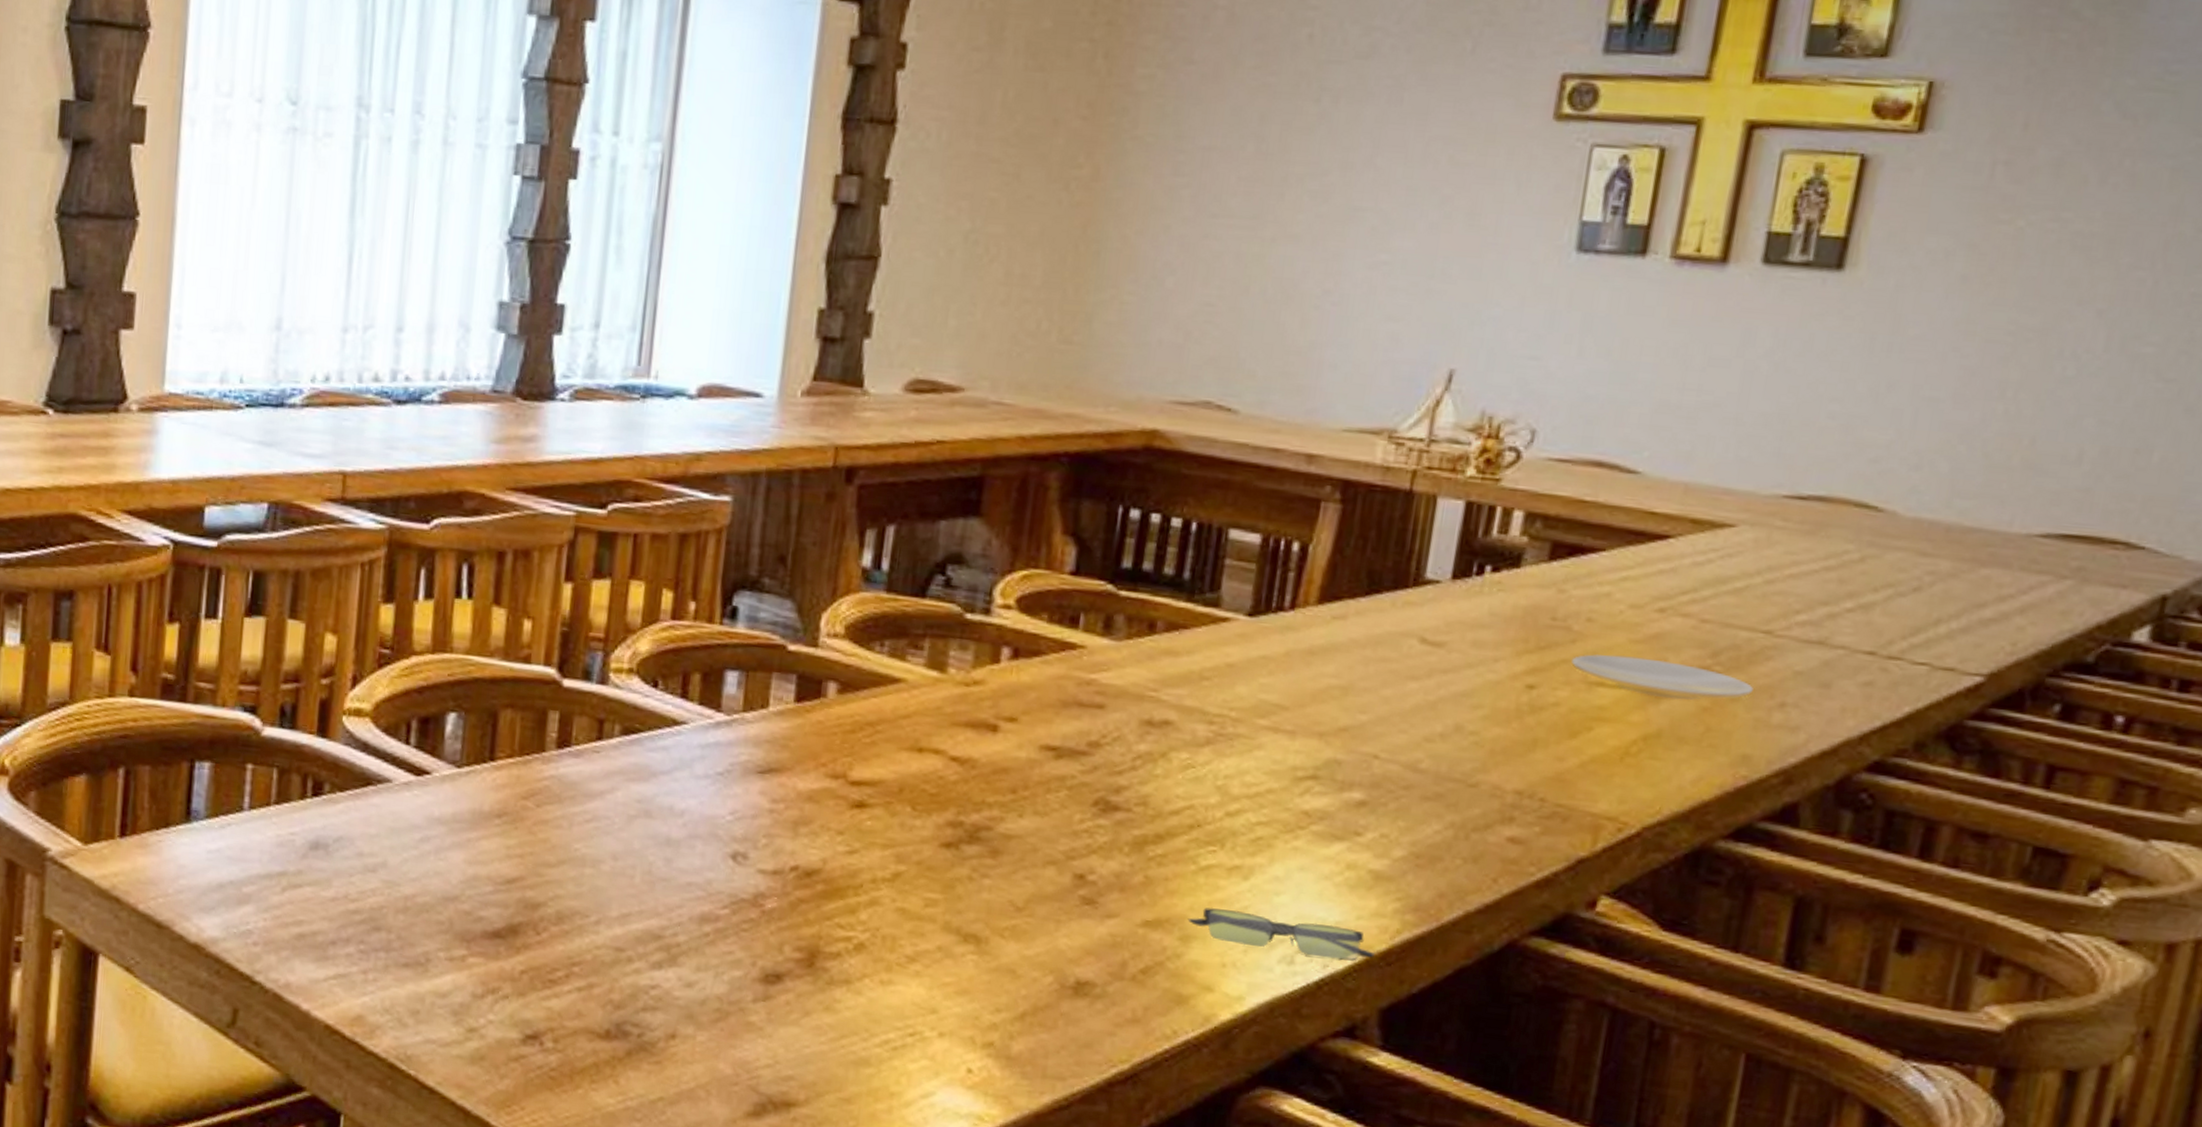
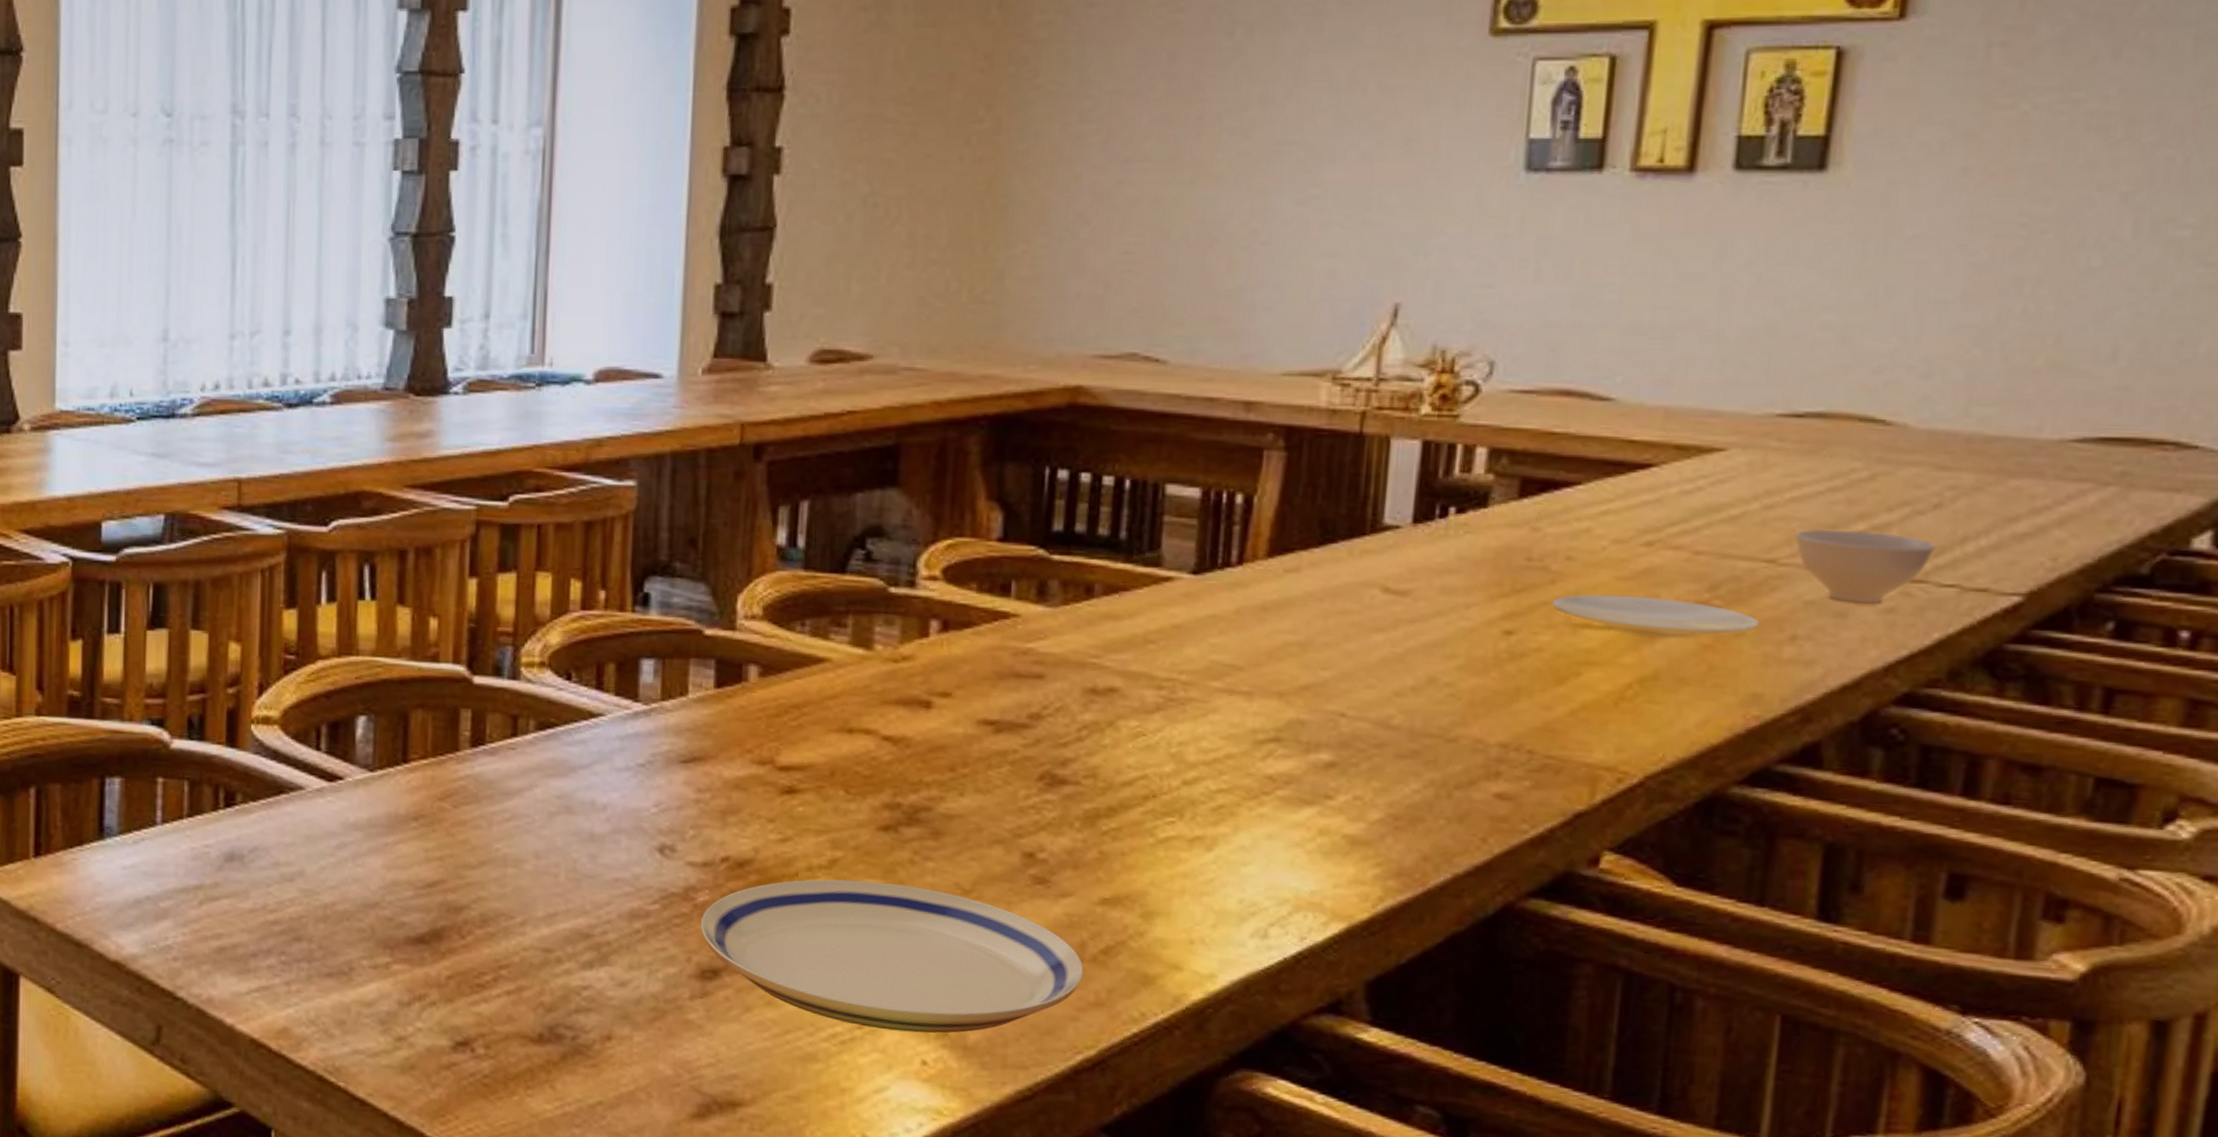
plate: none [767,891,1124,1043] -> present [700,879,1084,1033]
glasses: present [1187,907,1375,961] -> none [1148,881,1356,932]
bowl: none [1790,605,1913,678] -> present [1795,529,1936,605]

